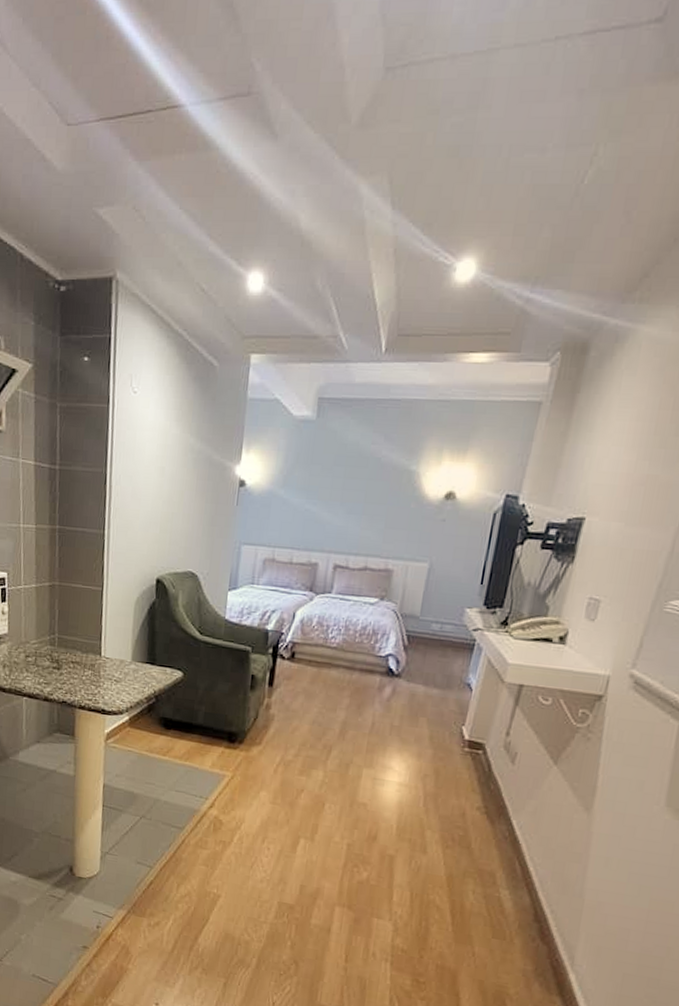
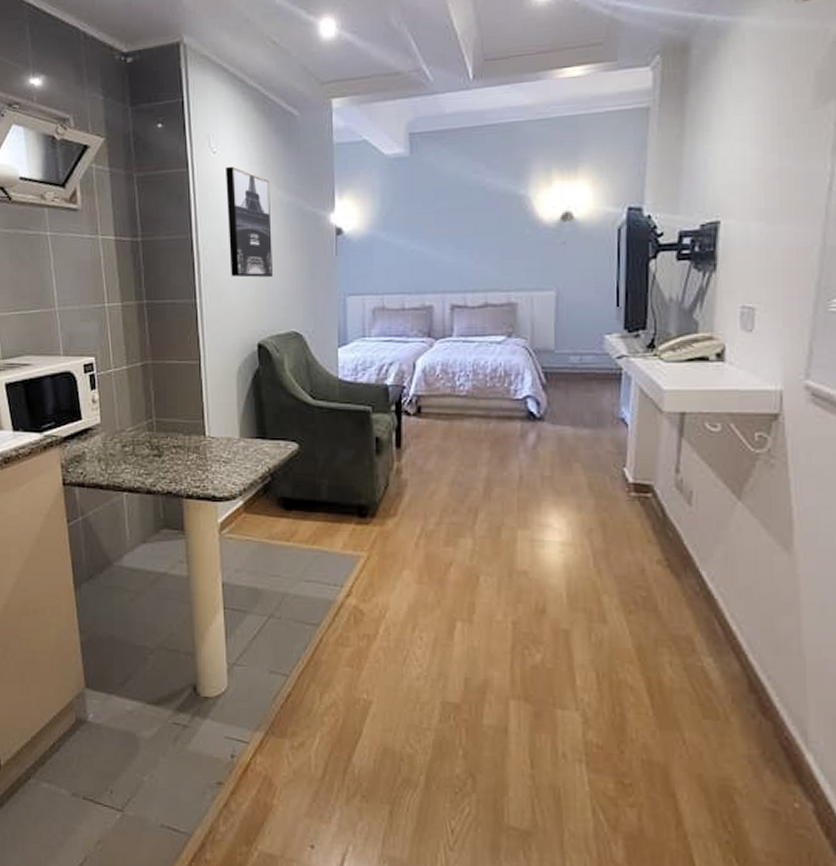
wall art: none [138,407,184,518] -> present [226,166,272,278]

